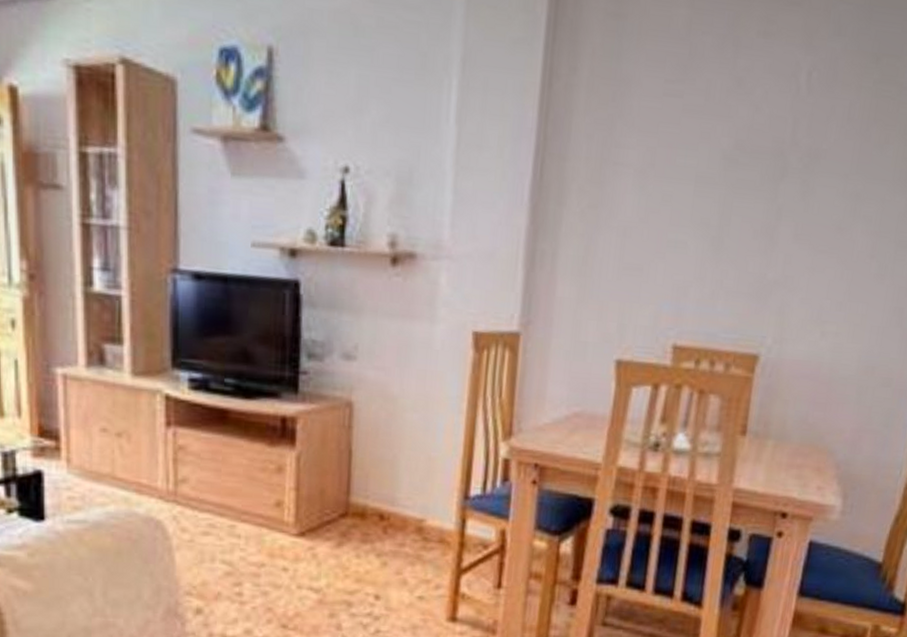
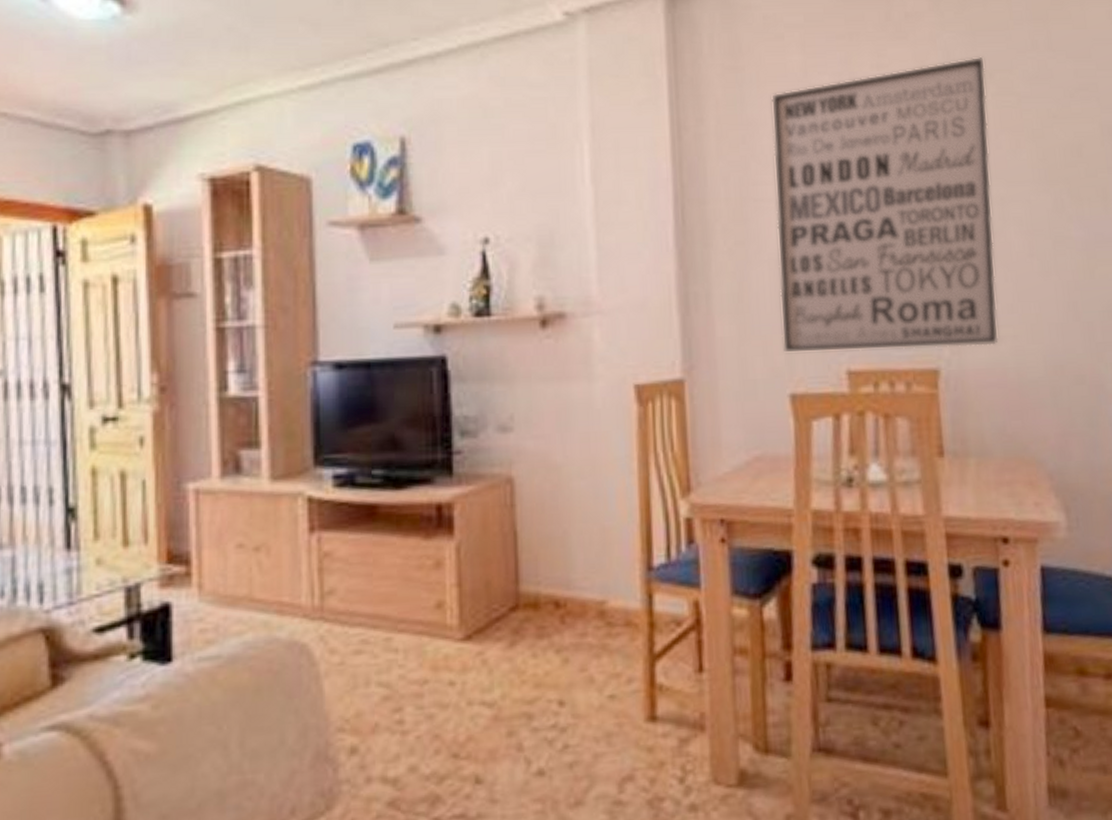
wall art: none [617,36,874,339] -> present [771,56,999,354]

